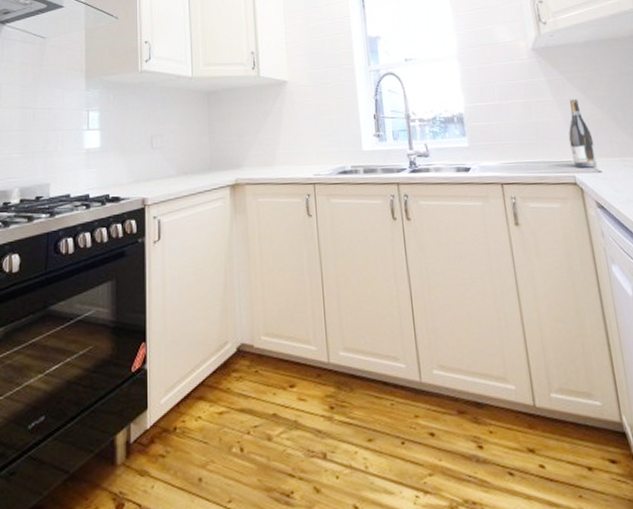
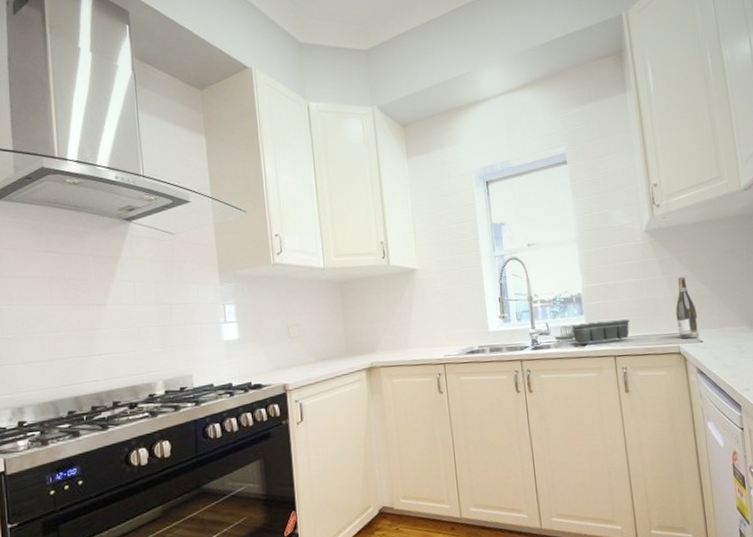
dish rack: none [434,143,519,170] -> present [554,319,631,345]

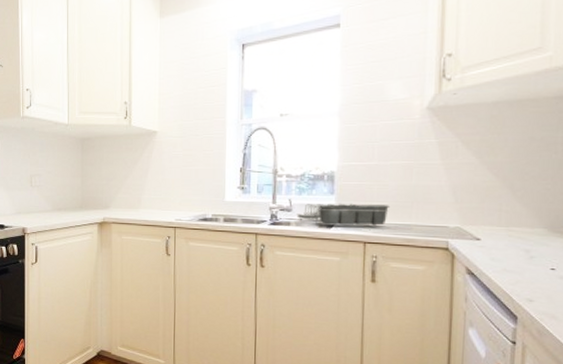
wine bottle: present [675,277,700,339] -> none [448,164,479,235]

